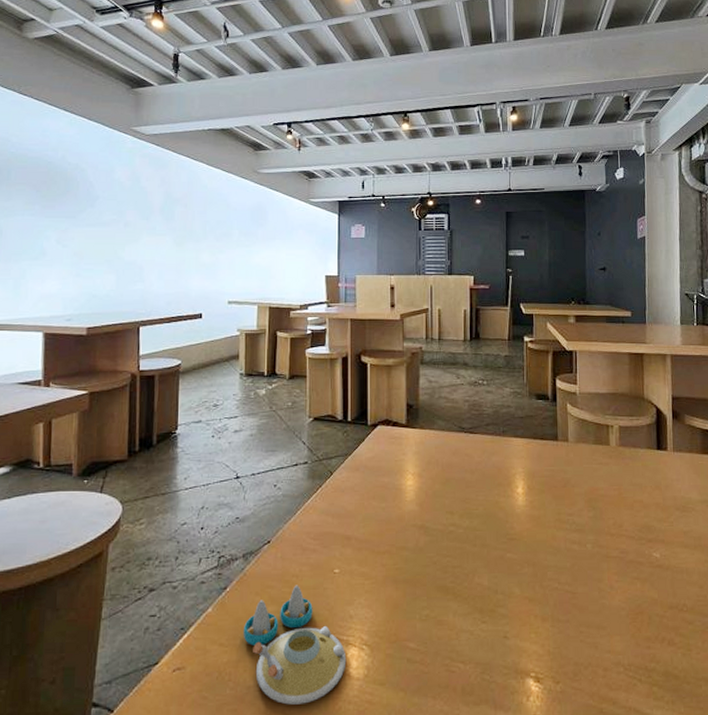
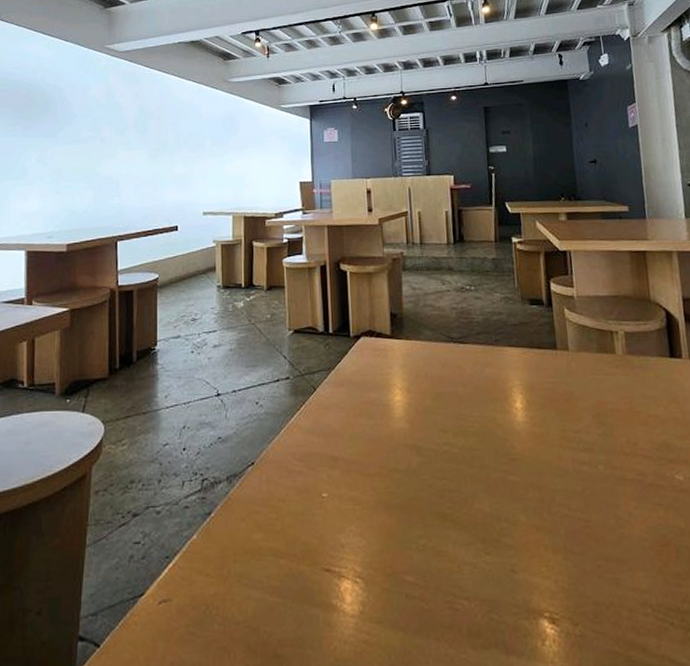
salt and pepper shaker set: present [243,585,347,705] -> none [229,510,340,643]

